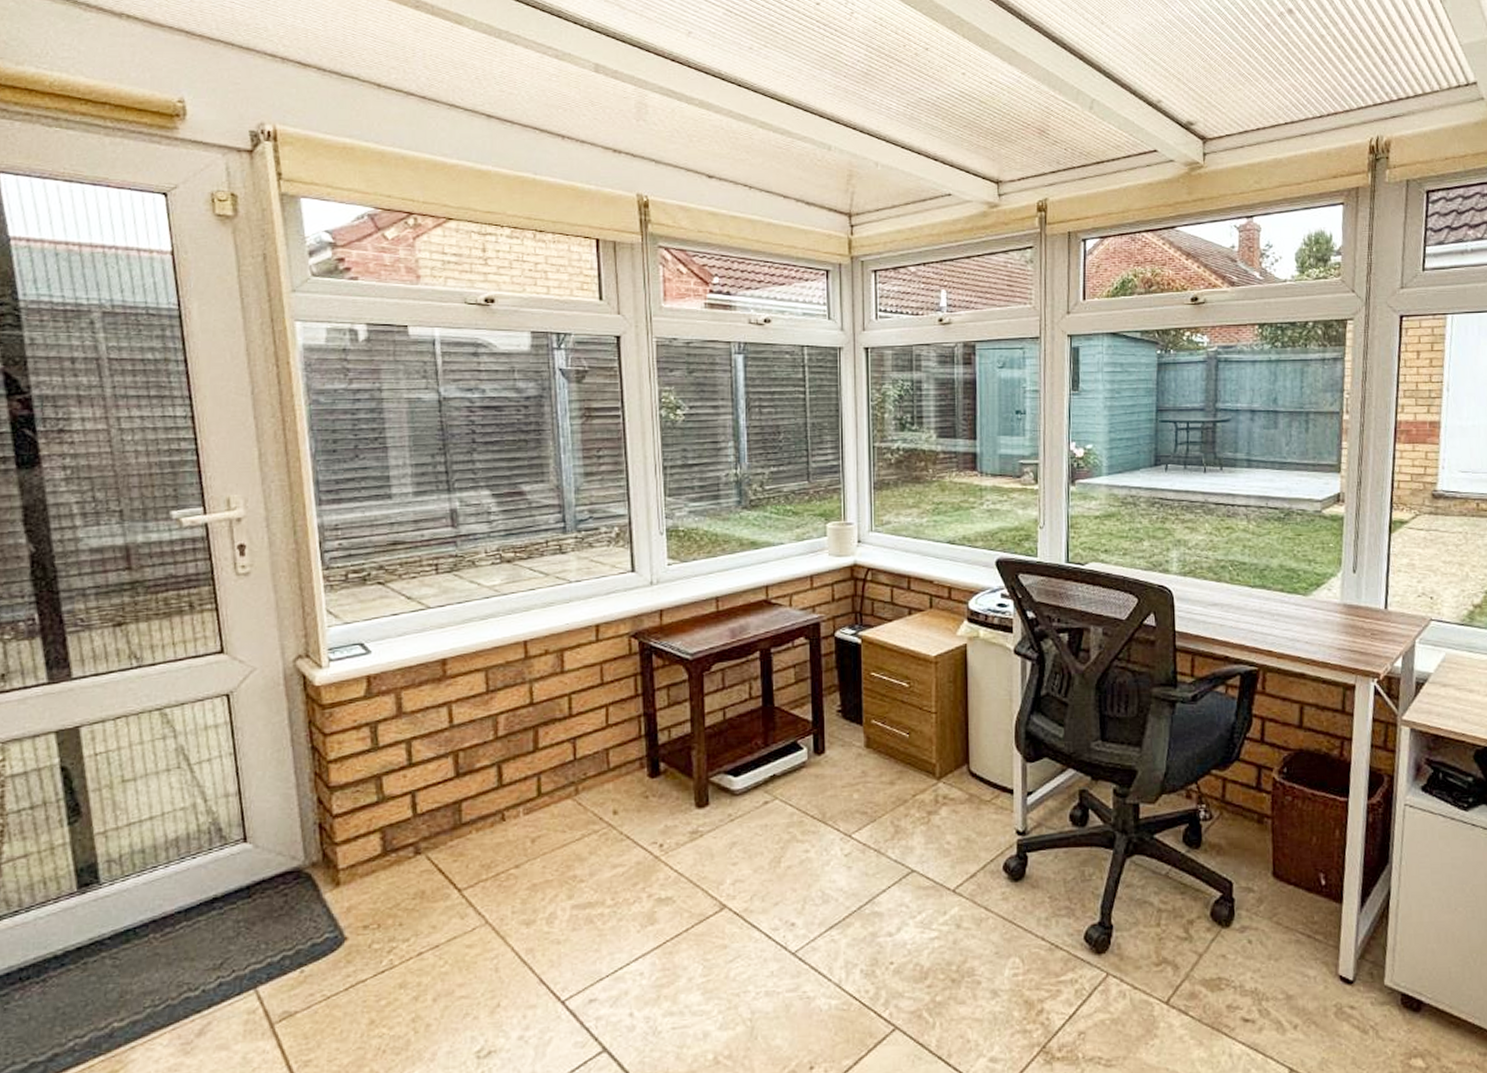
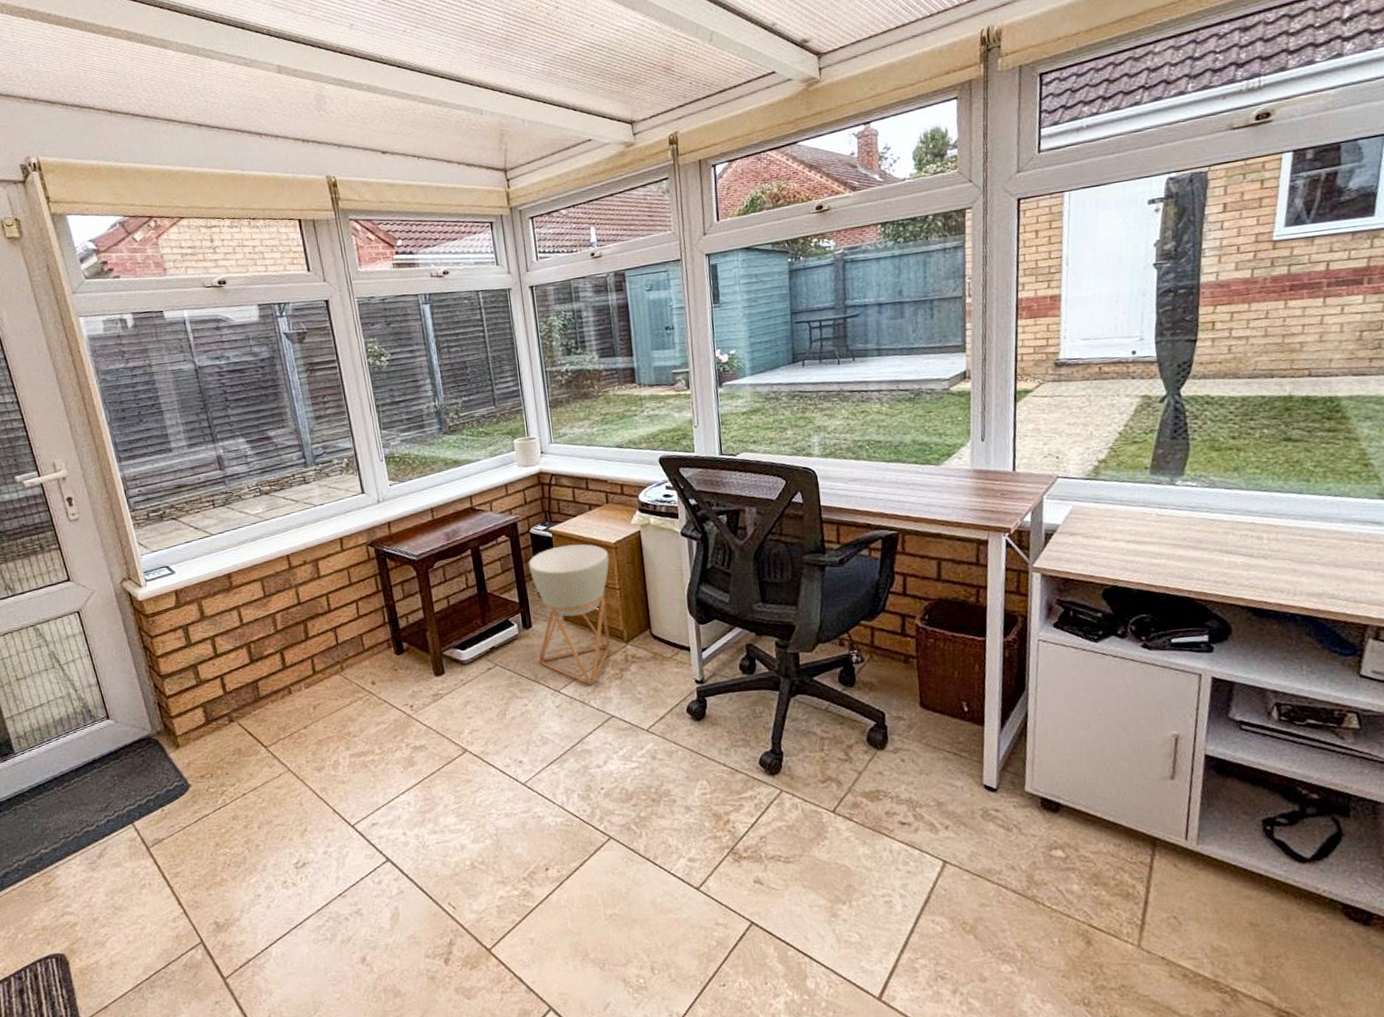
planter: none [828,654,927,829] -> present [528,544,611,685]

